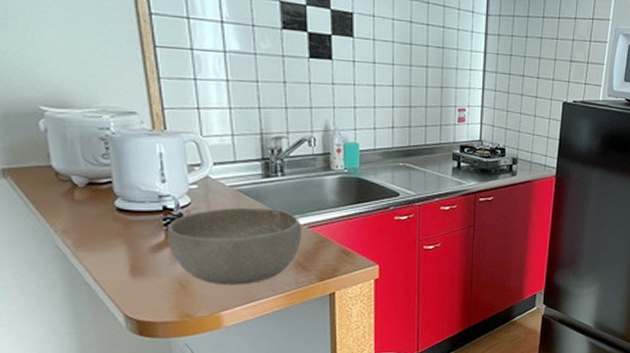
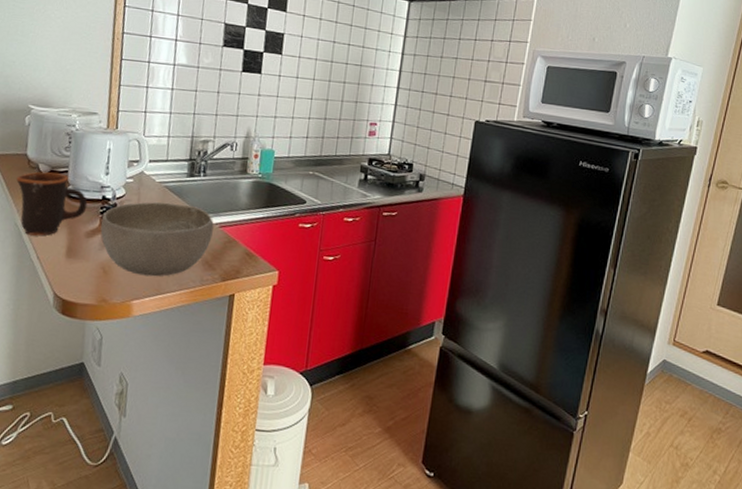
mug: none [43,185,146,257] -> present [15,171,88,236]

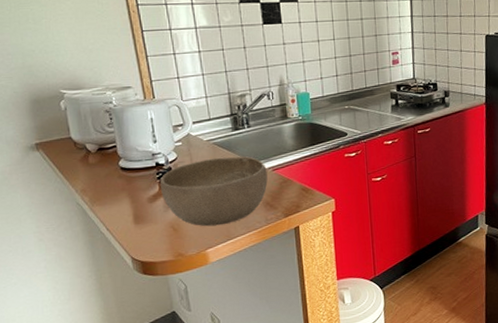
mug: present [15,171,88,236] -> none [66,149,143,211]

